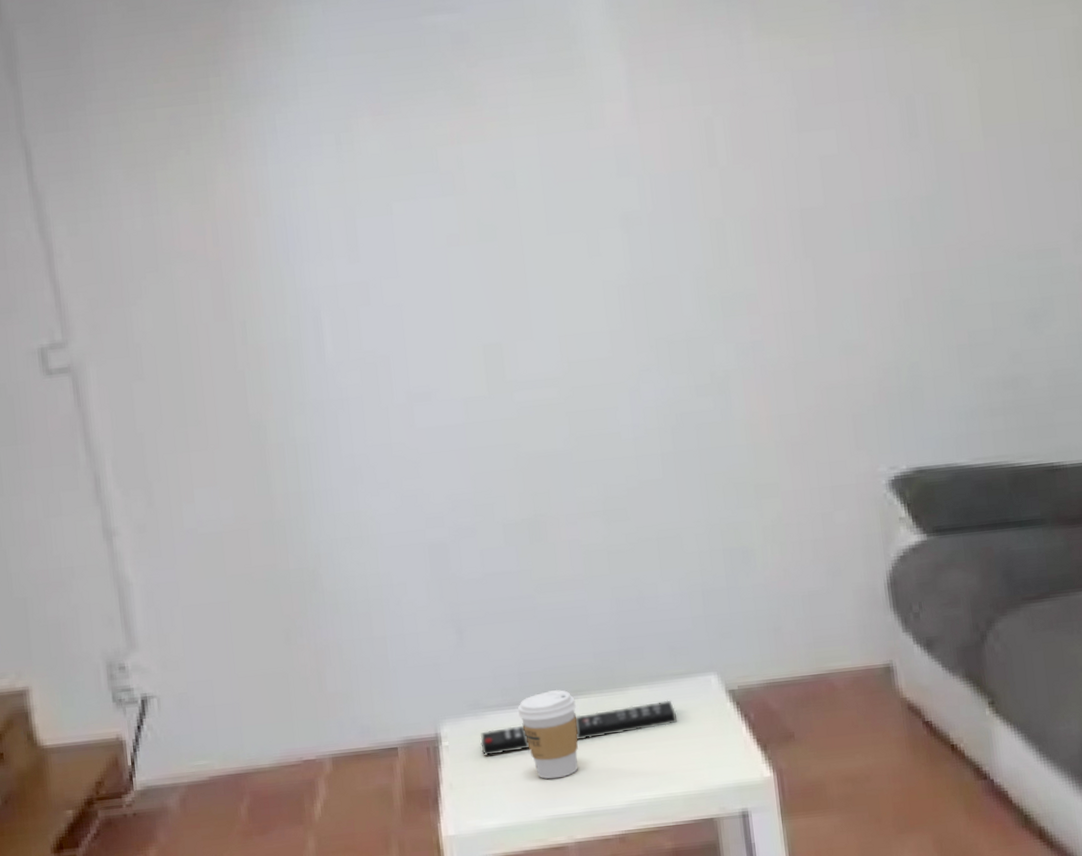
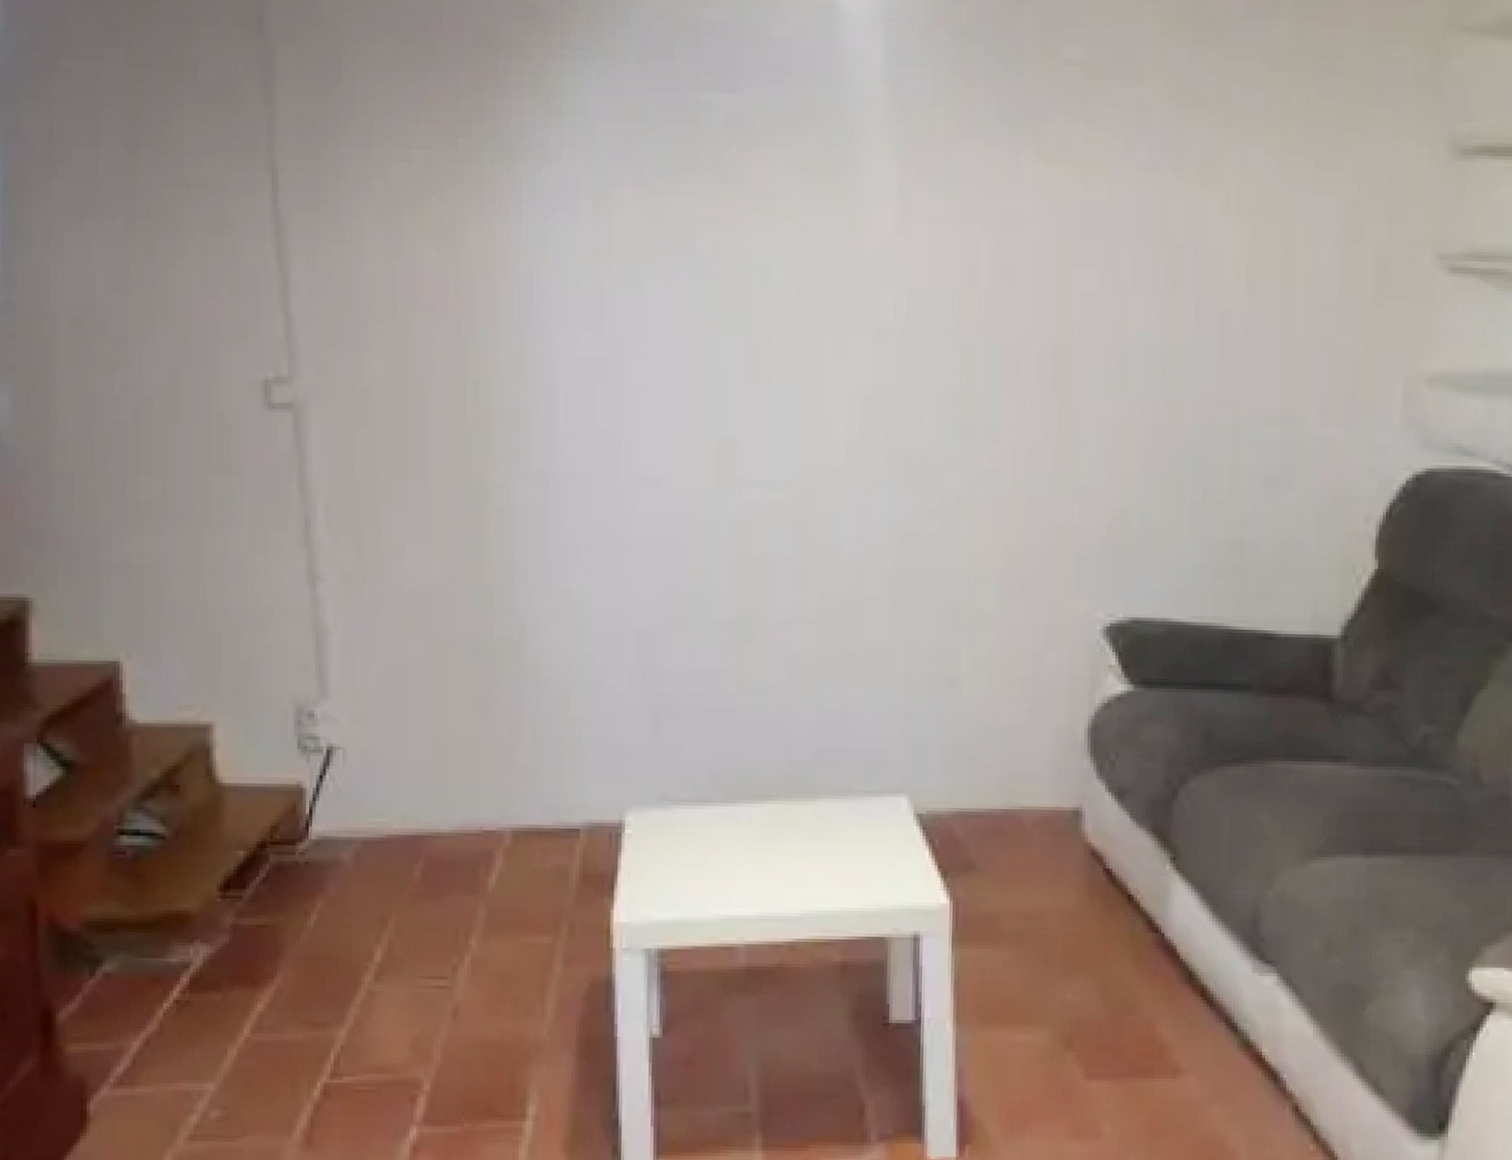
remote control: present [479,700,678,756] -> none [663,816,863,849]
coffee cup: present [518,690,579,779] -> none [705,792,763,880]

